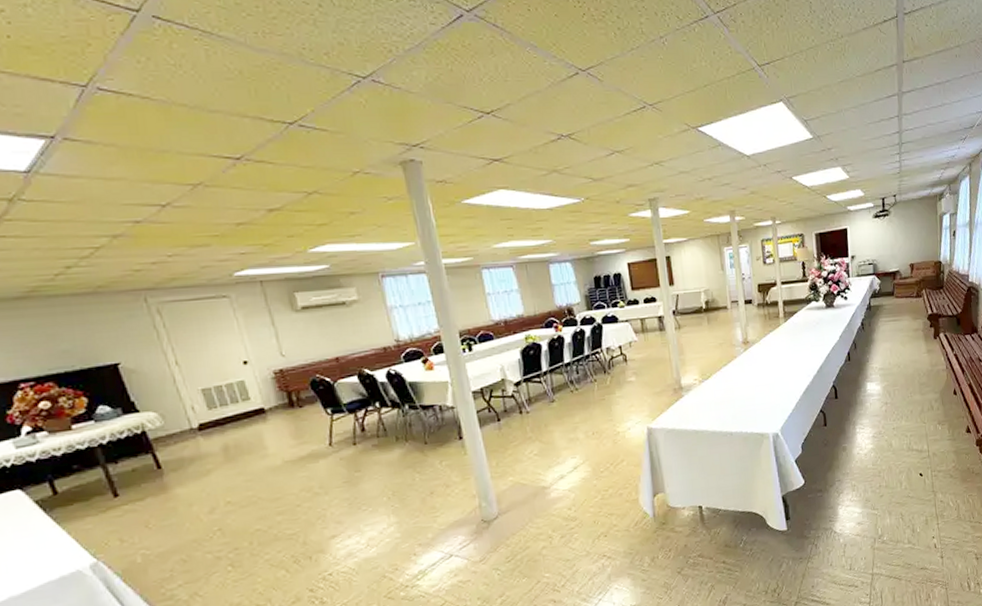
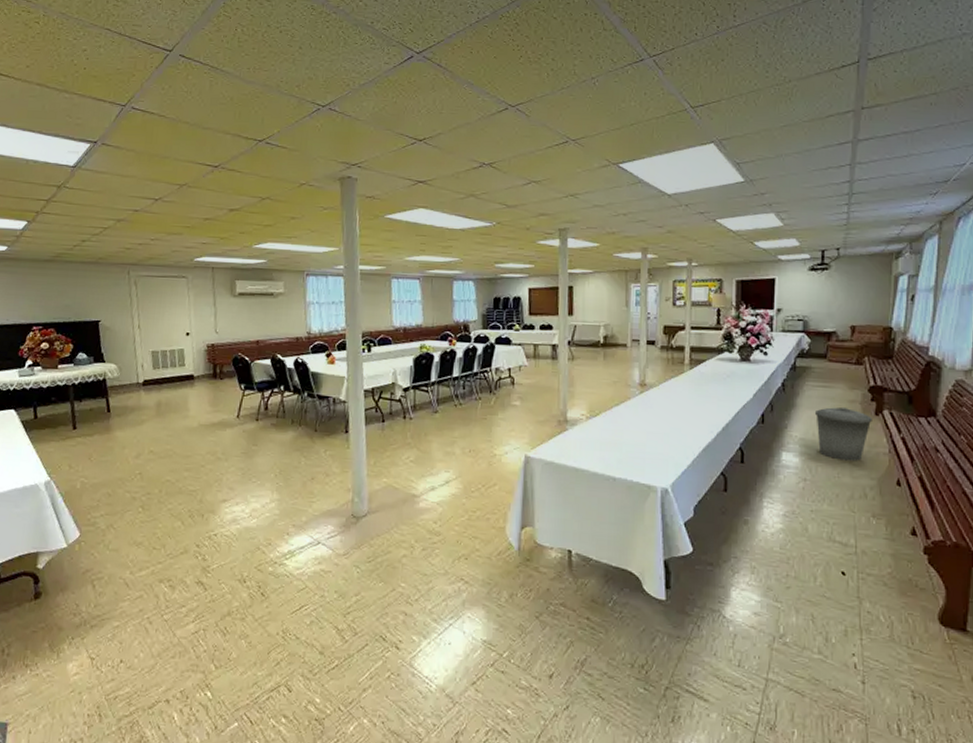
trash can: none [888,336,932,382] -> present [814,407,872,461]

